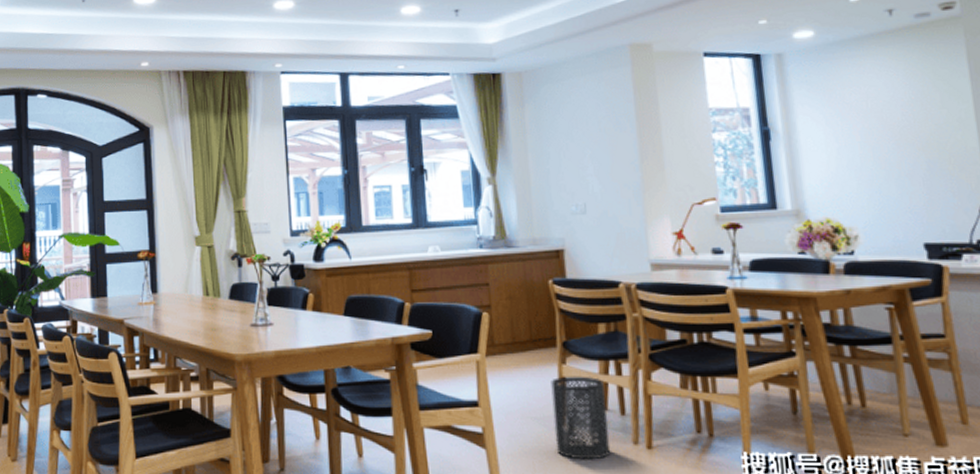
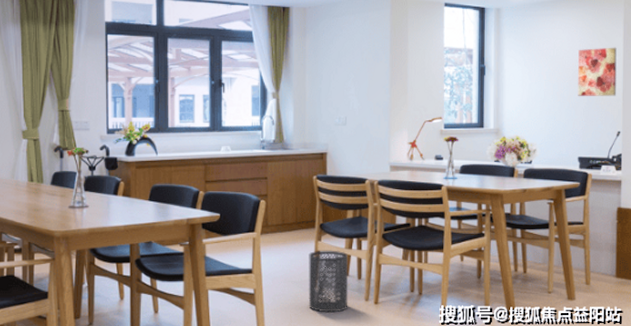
wall art: none [904,91,970,162] -> present [578,47,617,97]

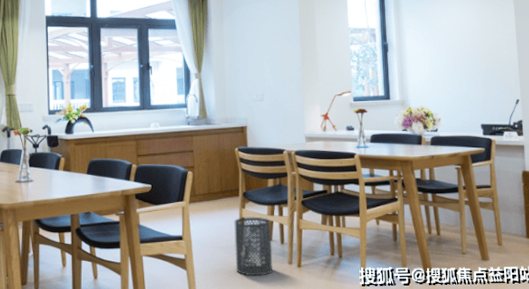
wall art: present [578,47,617,97] -> none [473,22,512,69]

